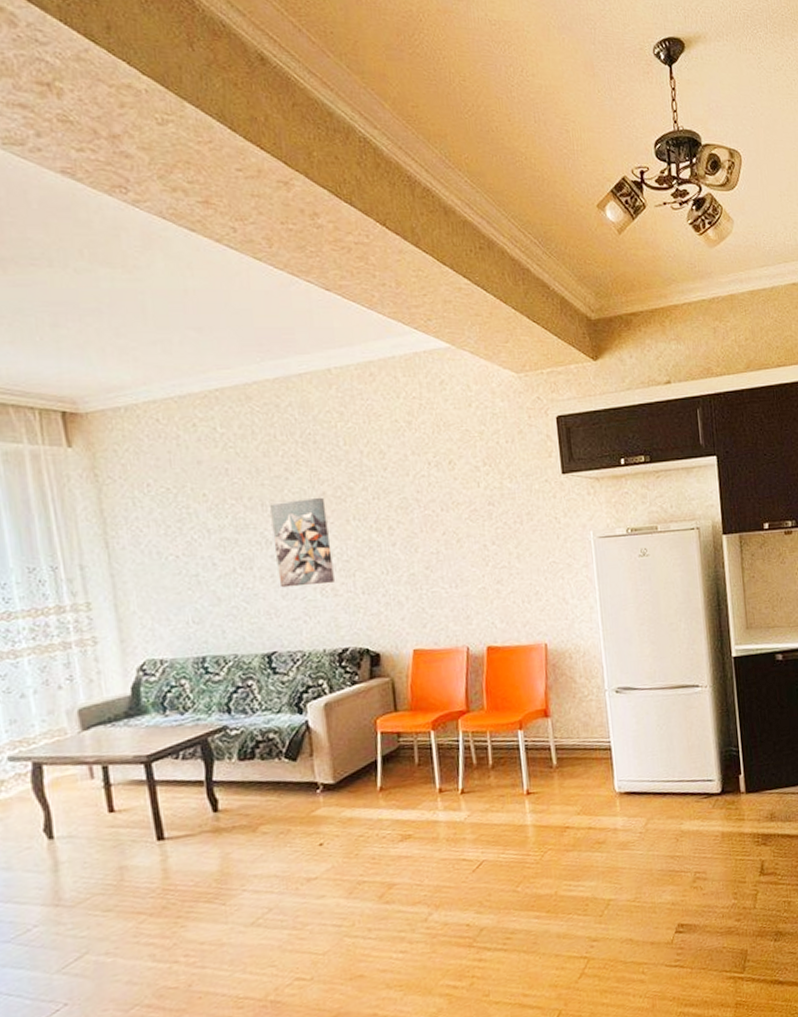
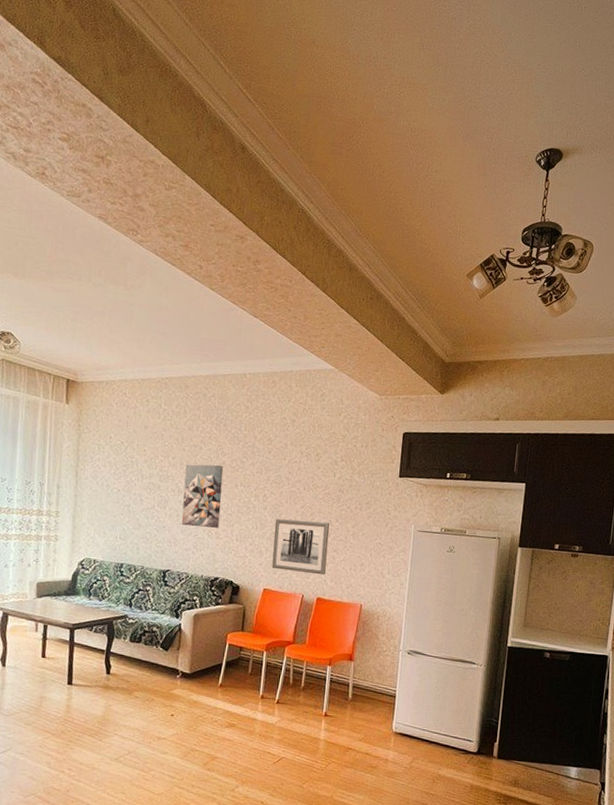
wall art: none [411,548,492,622] -> present [271,518,330,575]

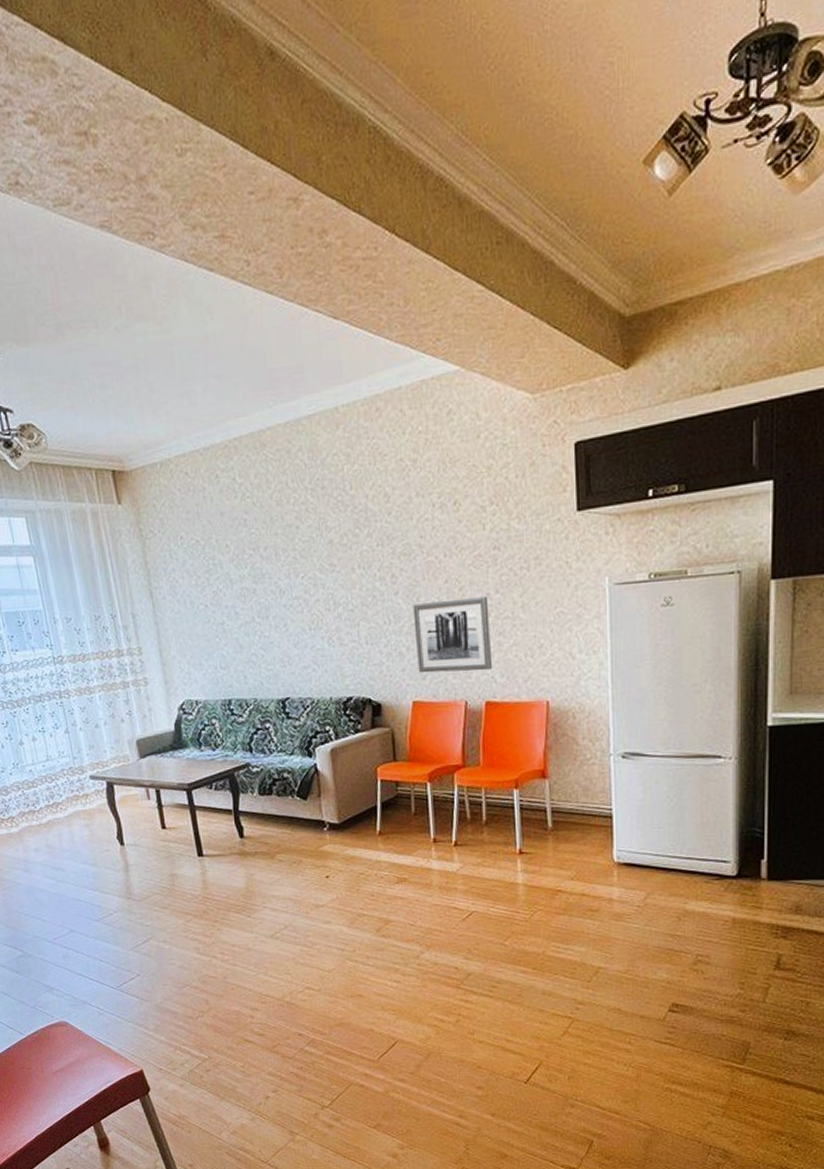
wall art: present [181,464,224,528] -> none [283,545,340,637]

